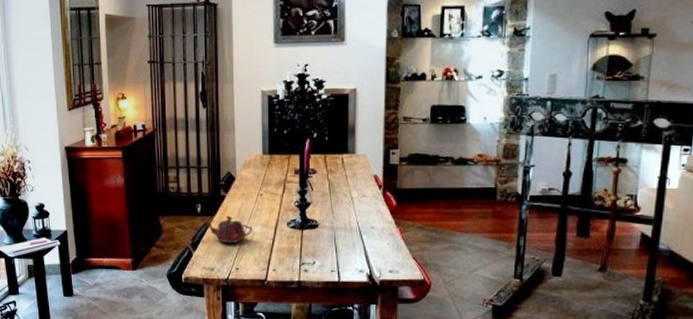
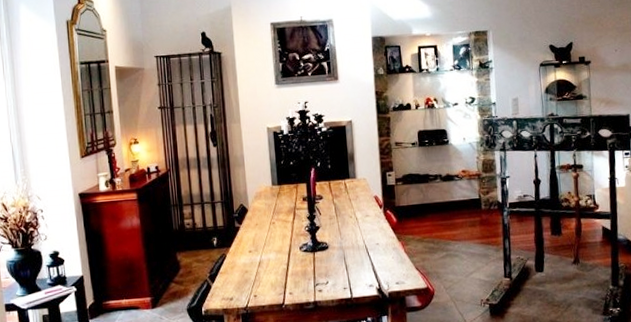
teapot: present [205,215,253,243] -> none [222,245,268,272]

